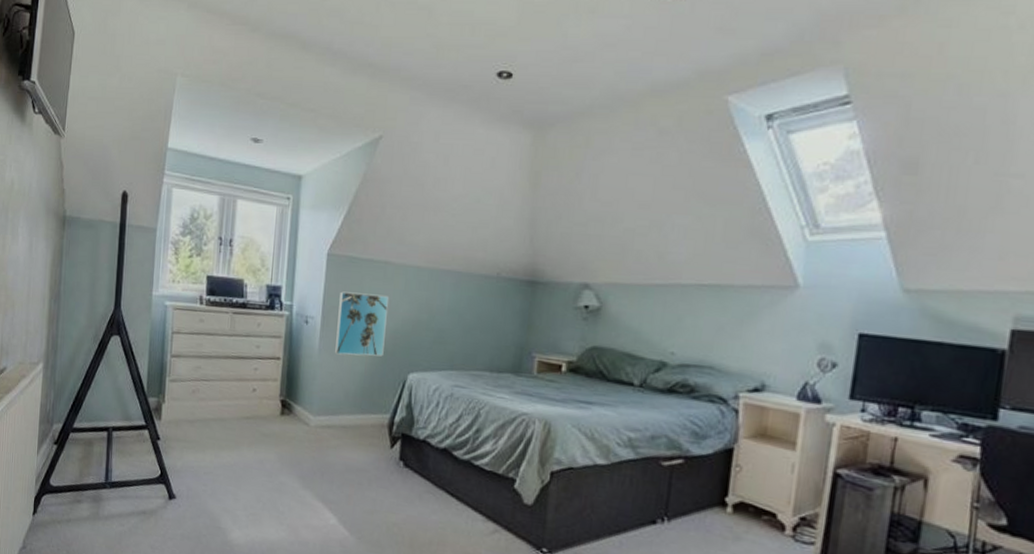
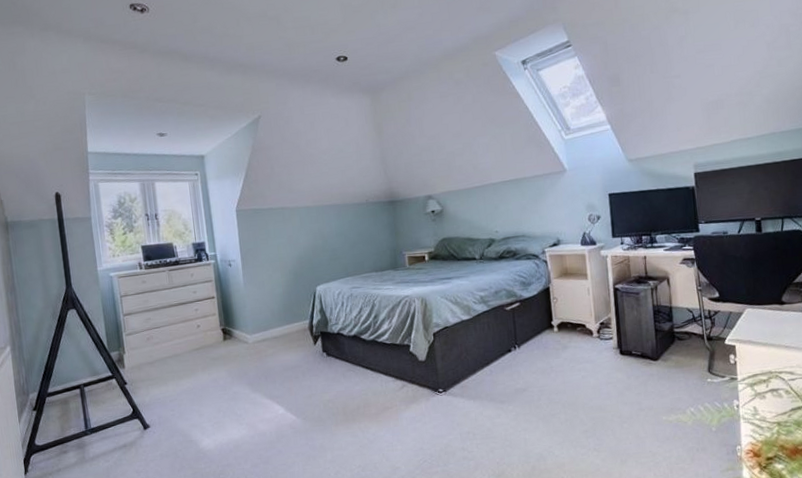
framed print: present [335,291,388,357] -> none [252,232,295,285]

